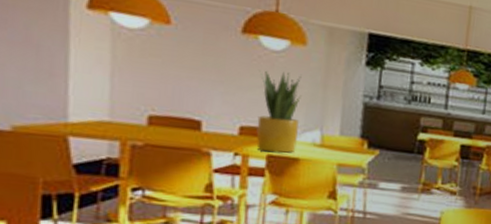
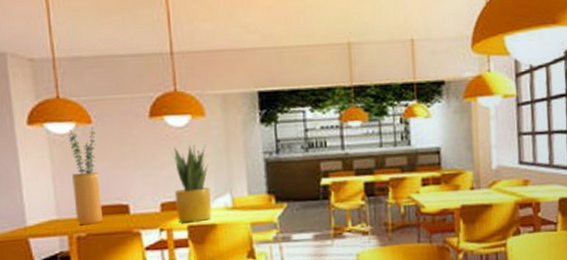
vase: none [133,25,174,135] -> present [68,127,103,226]

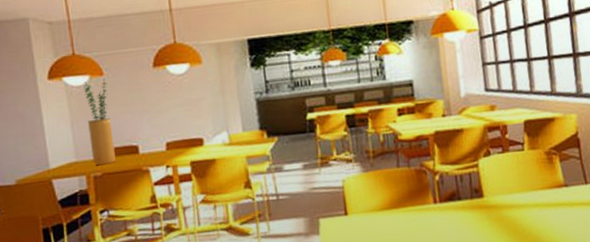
planter: present [169,144,212,223] -> none [171,89,212,160]

